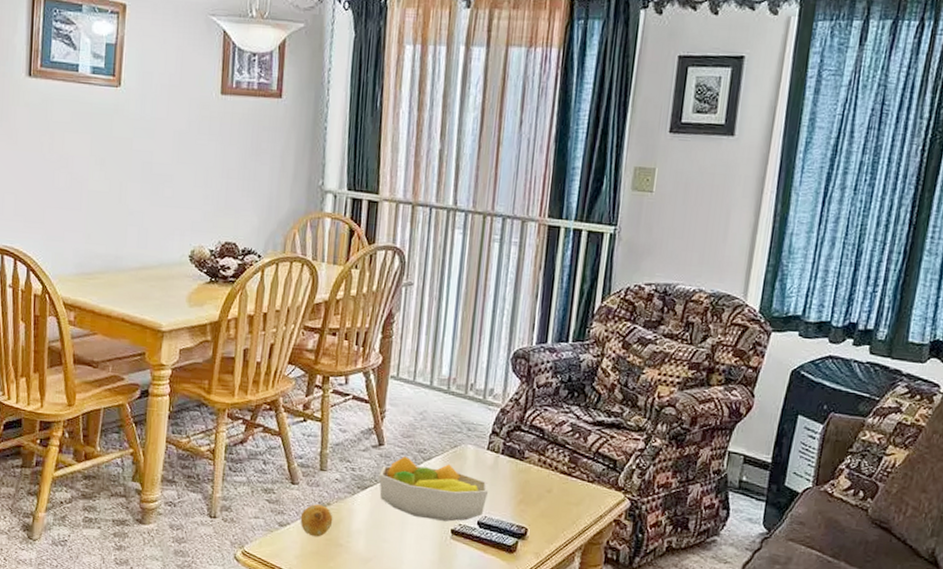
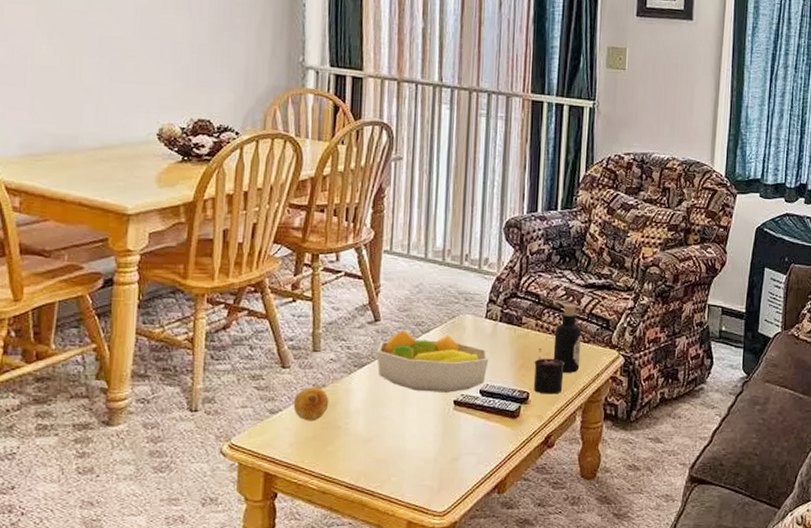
candle: none [533,484,566,533] -> present [534,348,564,395]
bottle: none [554,440,587,513] -> present [553,303,582,373]

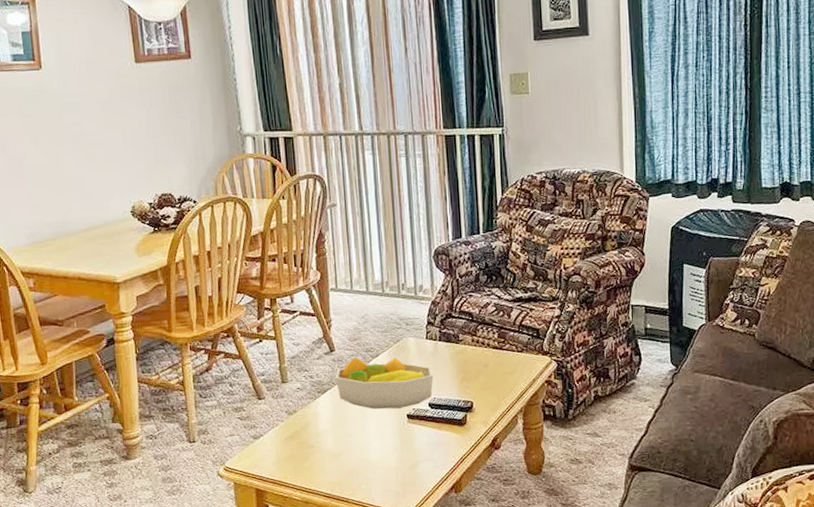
fruit: present [293,387,329,421] -> none [271,413,301,443]
candle: present [534,348,564,395] -> none [474,361,503,402]
bottle: present [553,303,582,373] -> none [489,318,516,381]

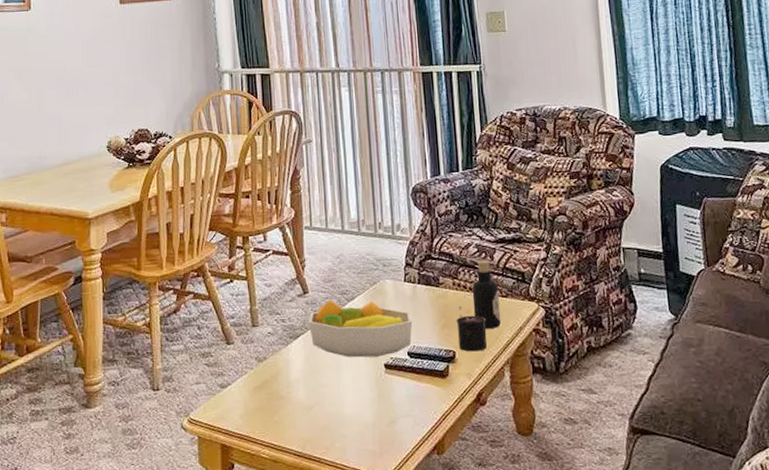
candle: none [474,361,503,402] -> present [456,307,488,352]
bottle: none [489,318,516,381] -> present [472,260,501,329]

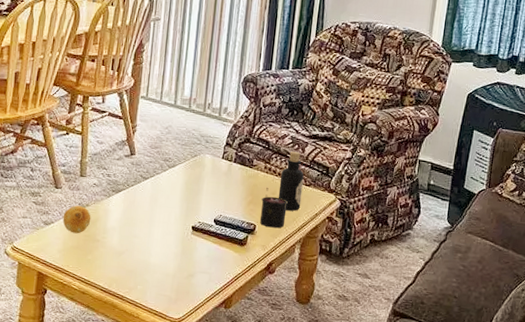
fruit: none [240,360,271,393] -> present [62,205,91,234]
fruit bowl: present [307,300,413,358] -> none [130,164,224,220]

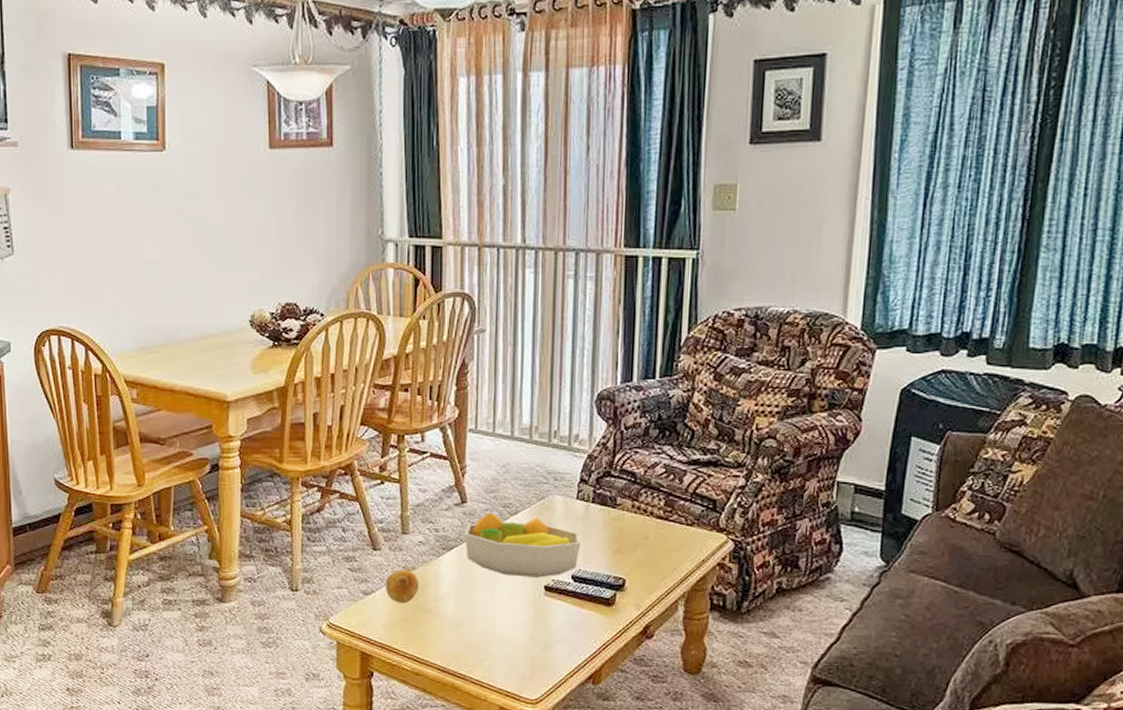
fruit bowl: none [130,164,224,220] -> present [463,512,581,578]
candle: present [260,188,288,229] -> none [631,532,665,582]
bottle: present [278,151,304,211] -> none [651,482,684,559]

